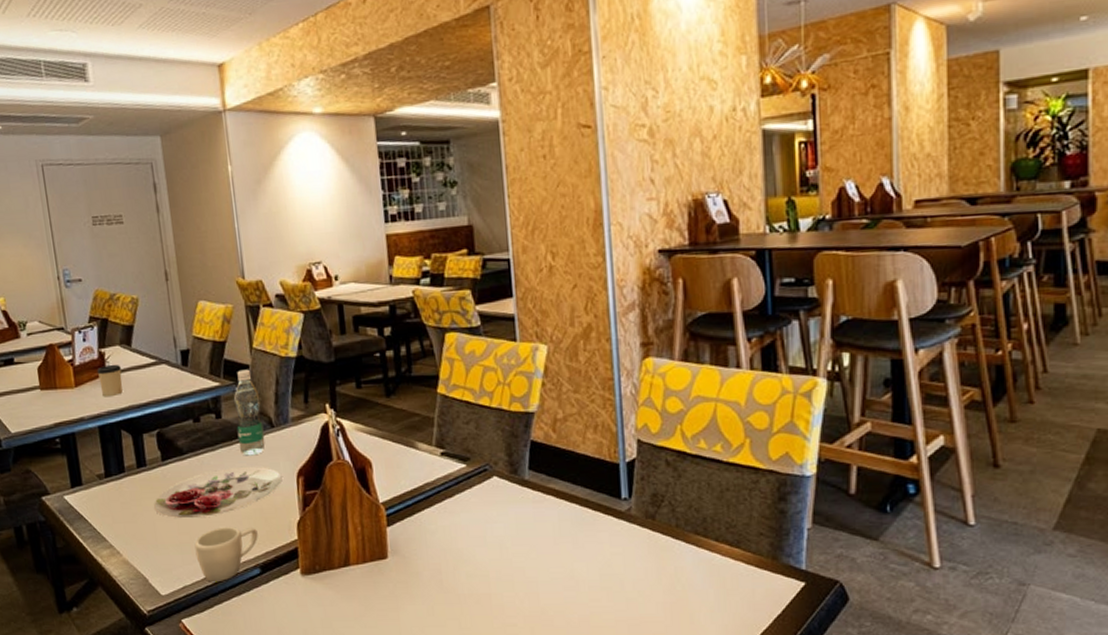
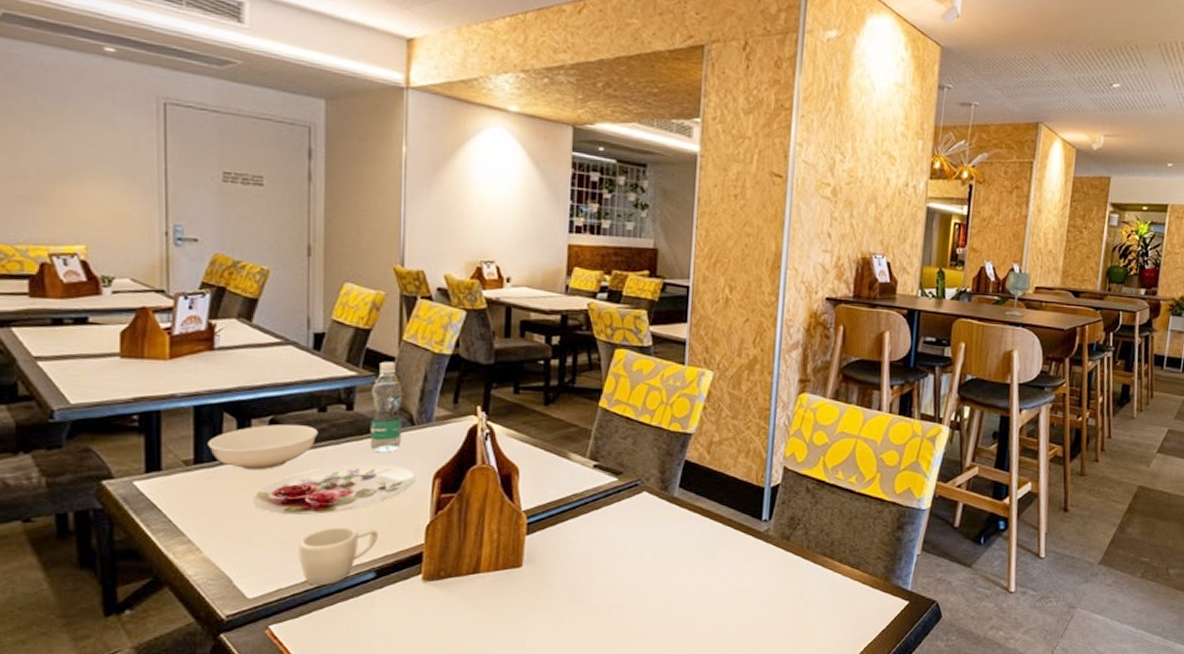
cup: present [97,364,123,397] -> none [201,338,234,375]
bowl: none [112,435,197,480] -> present [207,424,318,471]
wine glass: none [874,185,908,240] -> present [1004,270,1031,317]

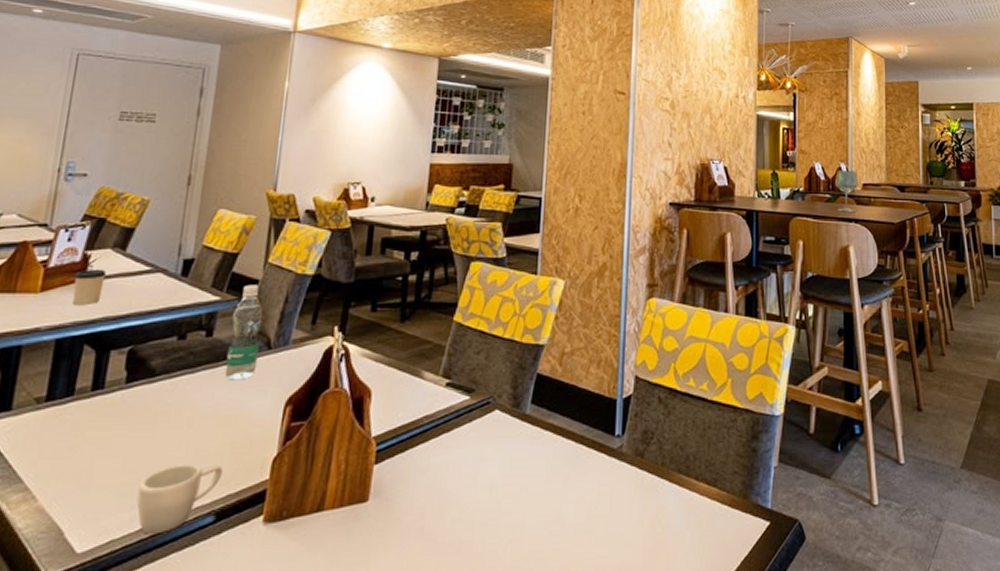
cup: none [201,338,234,375] -> present [72,269,106,306]
bowl: present [207,424,318,471] -> none [62,353,175,406]
plate: present [254,463,416,516] -> none [99,392,267,454]

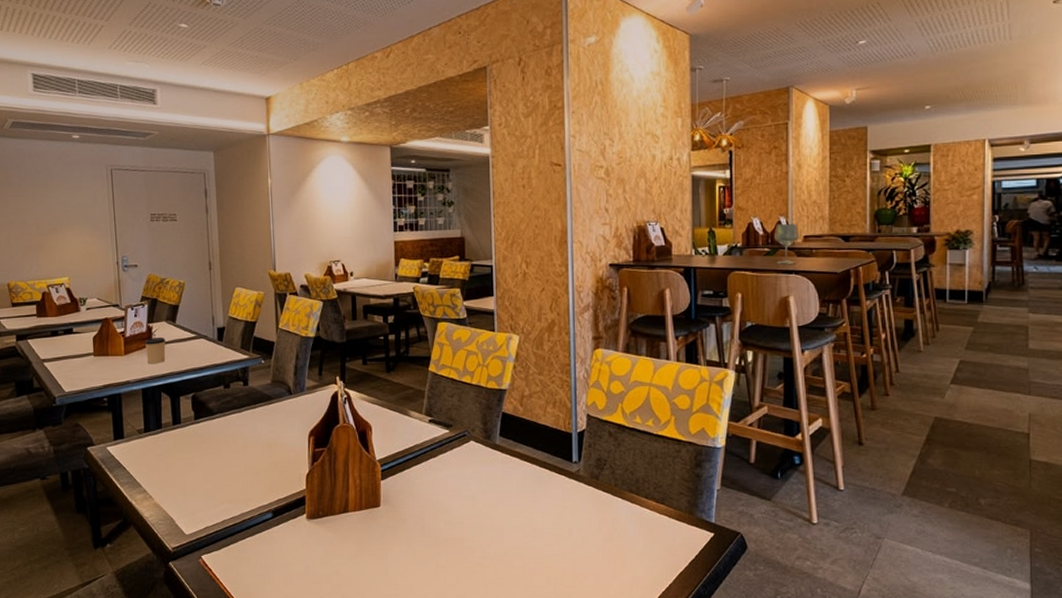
mug: present [136,464,223,535] -> none [217,477,272,524]
bottle: present [225,284,264,380] -> none [259,345,284,418]

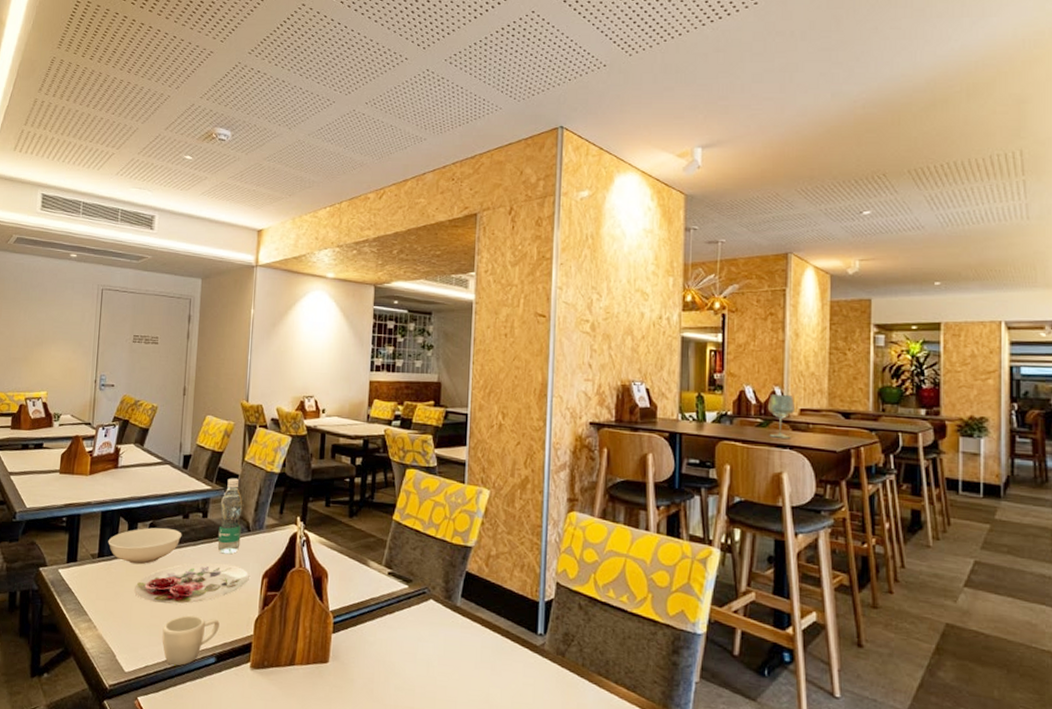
cup: present [144,337,166,364] -> none [110,459,131,487]
bowl: none [152,398,225,435] -> present [108,527,182,565]
plate: none [185,426,296,469] -> present [134,562,249,605]
mug: none [217,477,272,524] -> present [162,615,220,666]
bottle: none [259,345,284,418] -> present [217,478,243,554]

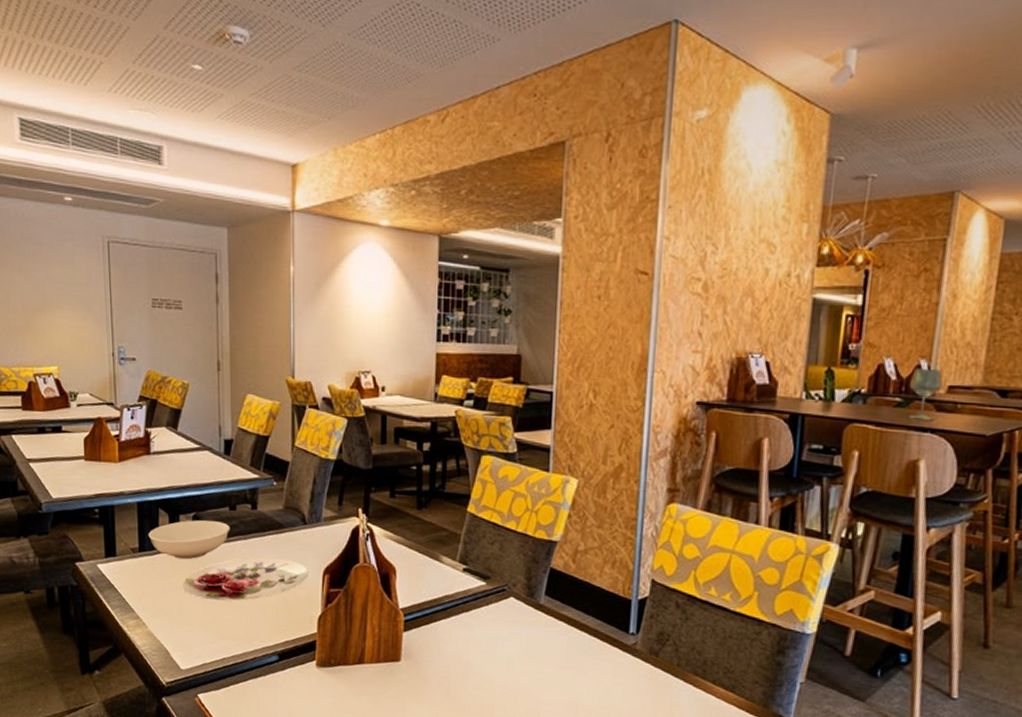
mug: present [162,615,220,666] -> none [218,612,279,664]
bottle: present [217,478,243,554] -> none [270,465,296,549]

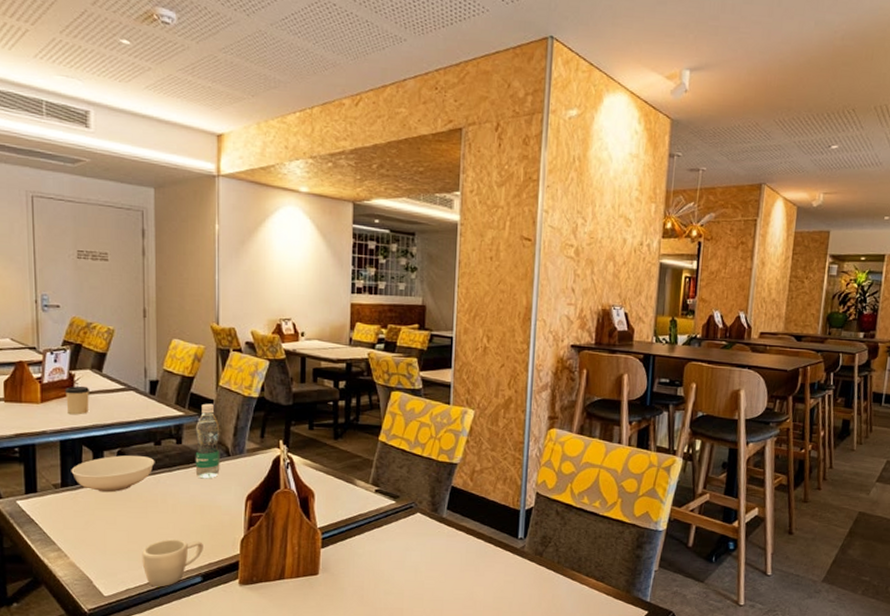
cup: none [141,444,165,476] -> present [64,386,89,415]
plate: present [183,557,309,602] -> none [107,487,232,530]
mug: none [218,612,279,664] -> present [142,539,203,587]
bottle: none [270,465,296,549] -> present [195,403,220,479]
wine glass: present [908,367,943,421] -> none [732,318,756,359]

